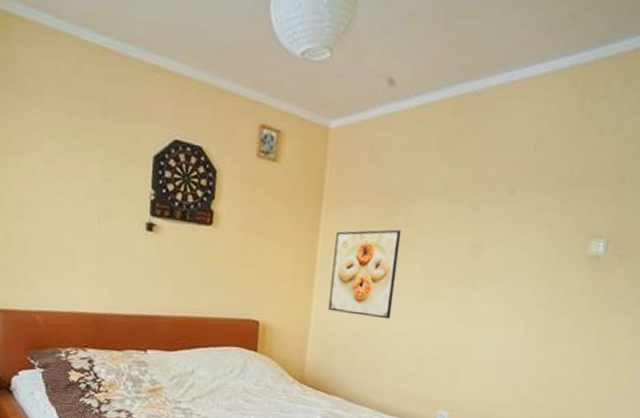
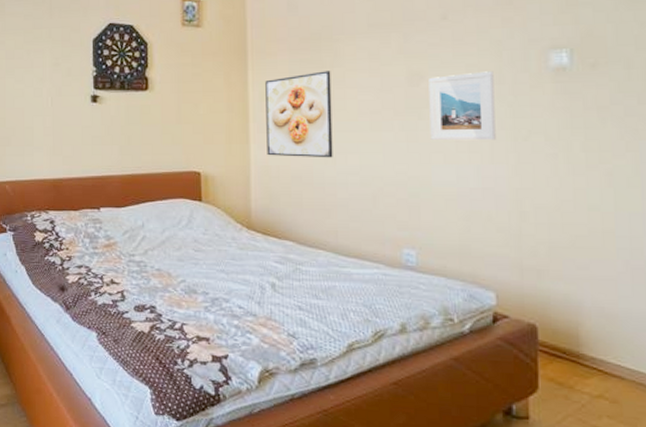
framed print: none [479,250,543,317] -> present [429,71,496,141]

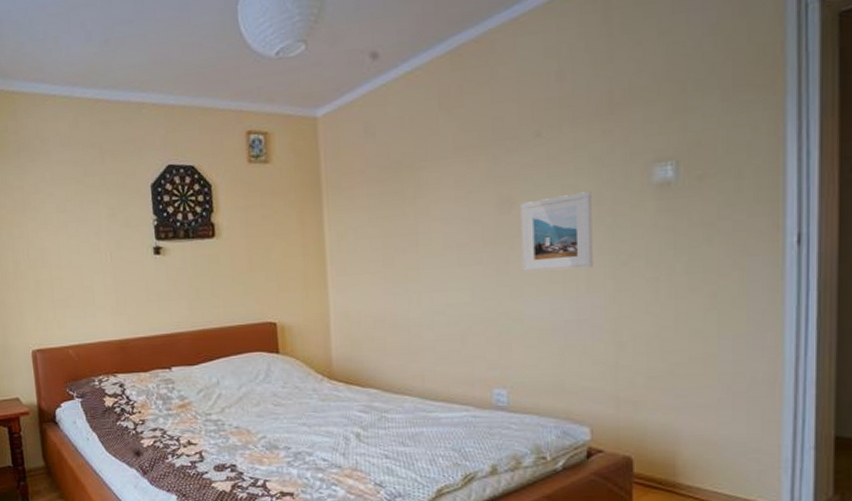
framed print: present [265,71,333,158] -> none [342,203,418,300]

